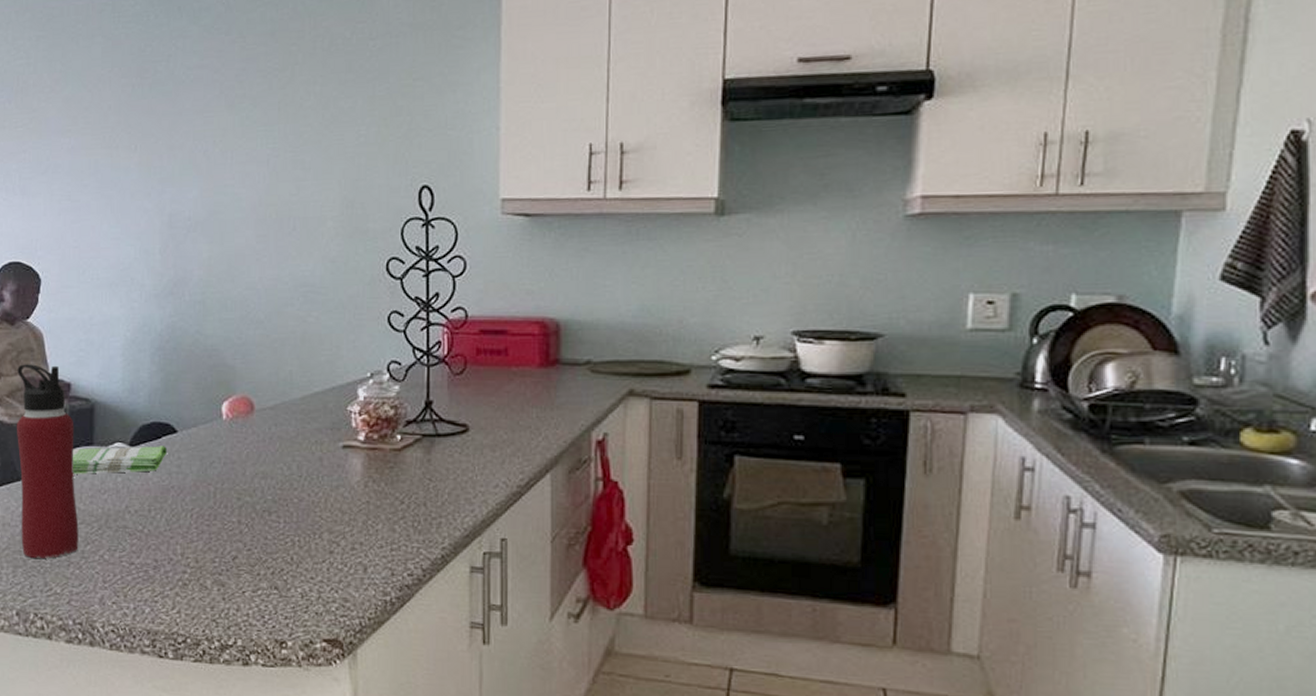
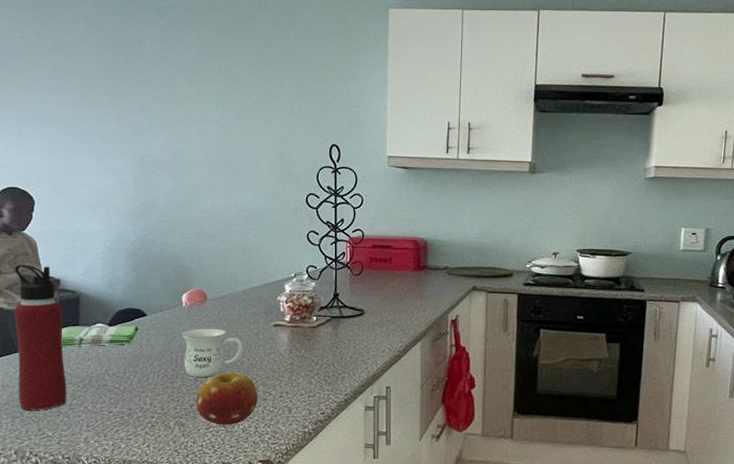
mug: none [220,450,302,519] -> present [181,328,243,377]
fruit: none [240,512,322,587] -> present [196,372,258,425]

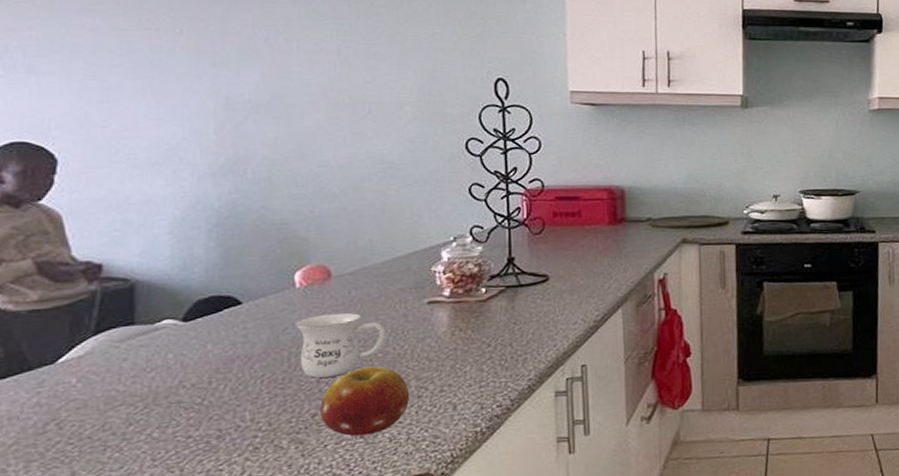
water bottle: present [15,265,67,410] -> none [26,247,118,450]
dish towel: present [62,326,138,347] -> none [107,318,230,356]

